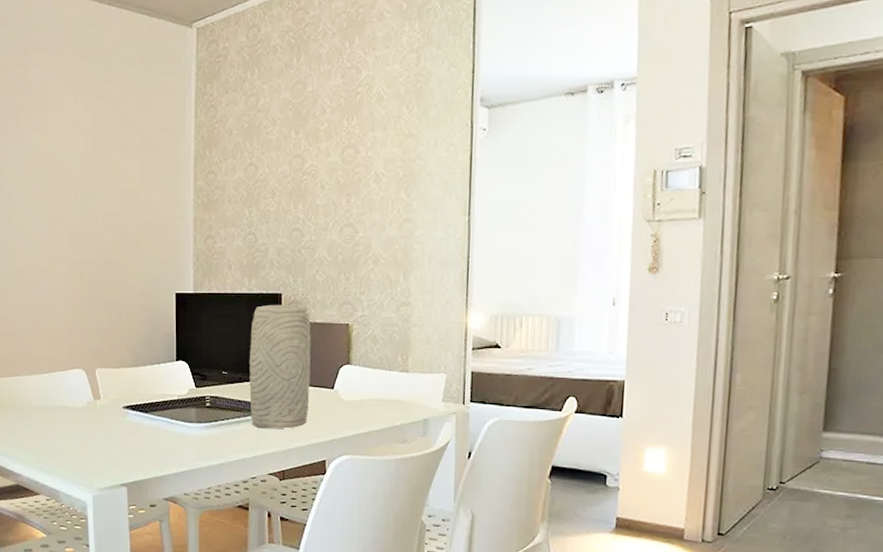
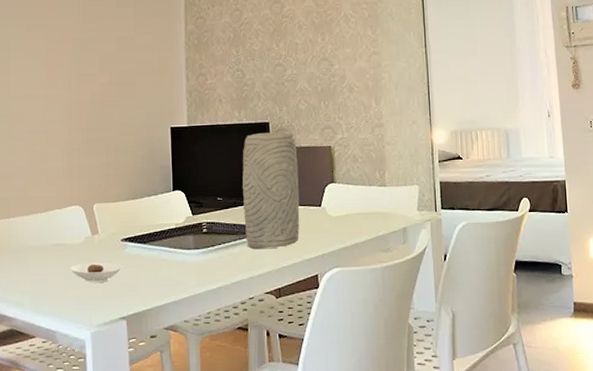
saucer: none [73,427,123,448] -> present [70,262,122,283]

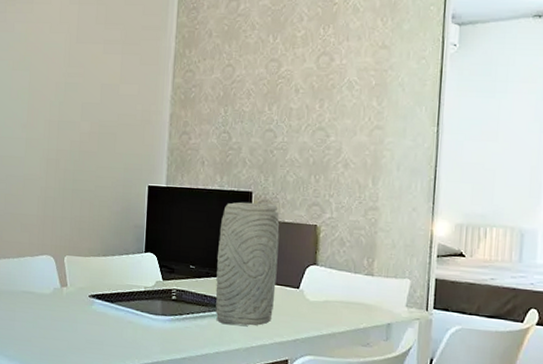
saucer: present [70,262,122,283] -> none [37,314,88,336]

